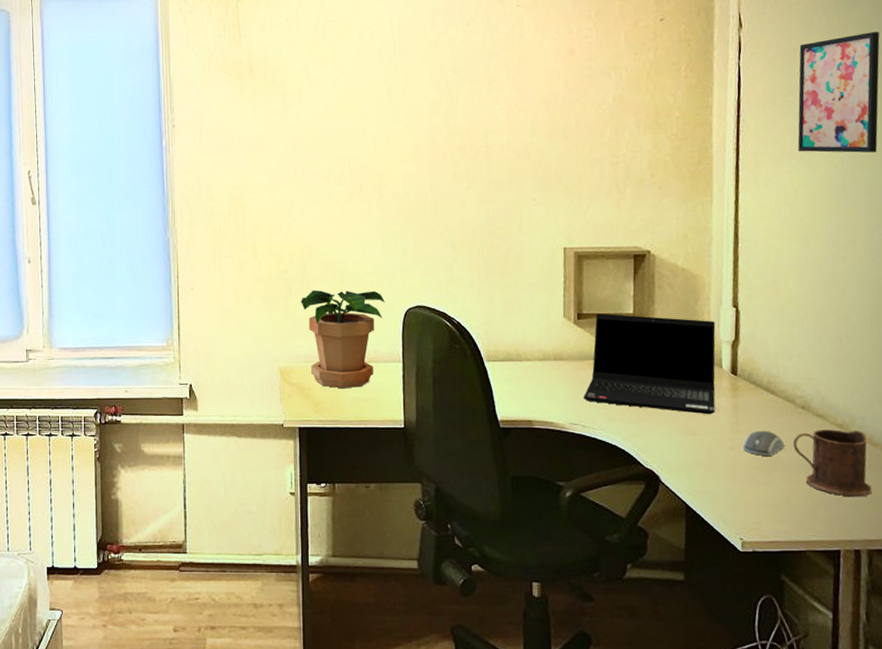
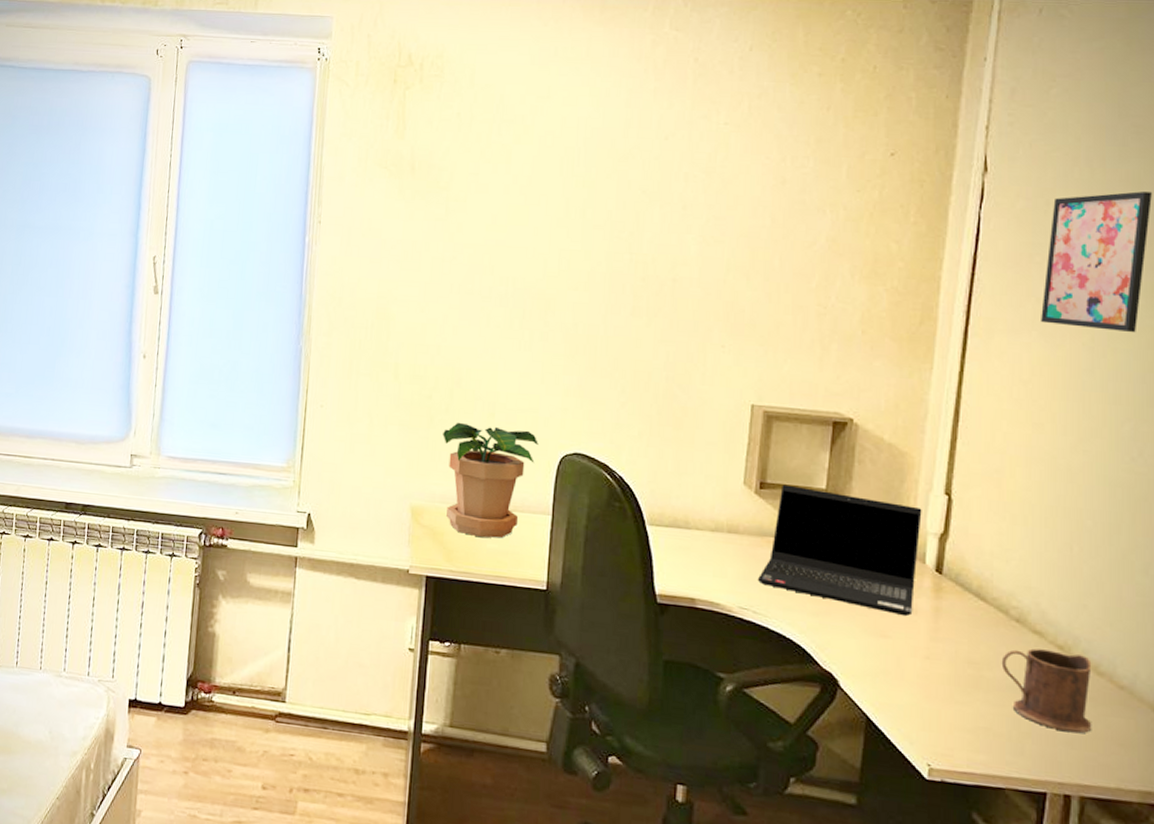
computer mouse: present [742,430,785,457] -> none [940,641,991,674]

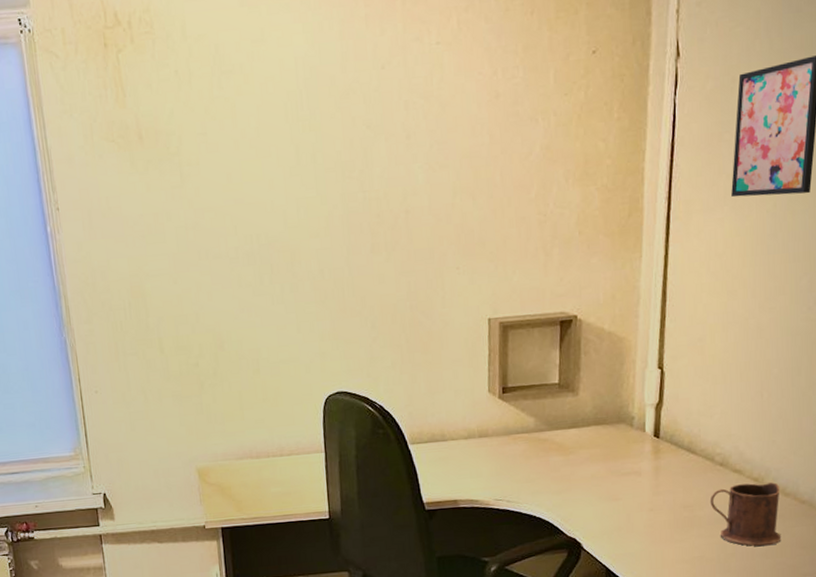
potted plant: present [443,422,538,539] -> none [214,379,303,485]
laptop computer: present [758,484,922,617] -> none [509,384,640,480]

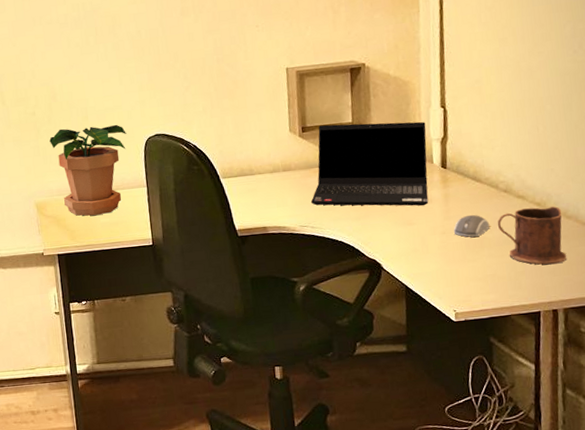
potted plant: none [214,379,303,485] -> present [49,124,126,216]
laptop computer: none [509,384,640,480] -> present [311,121,429,206]
computer mouse: none [662,490,702,515] -> present [453,214,490,237]

